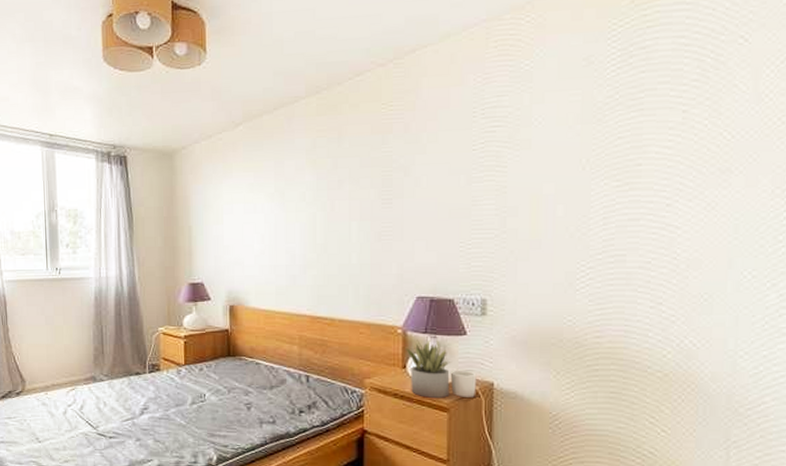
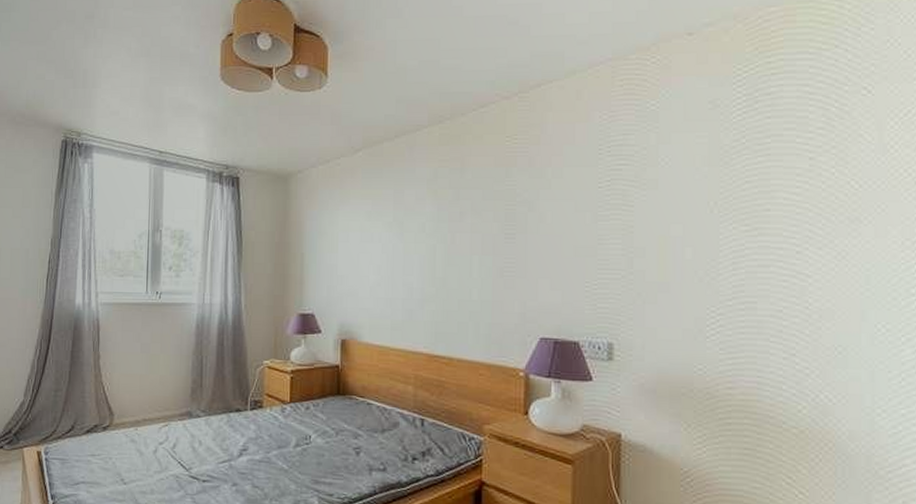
succulent plant: present [406,339,451,398] -> none [528,383,576,449]
mug: present [450,370,477,397] -> none [575,418,603,449]

